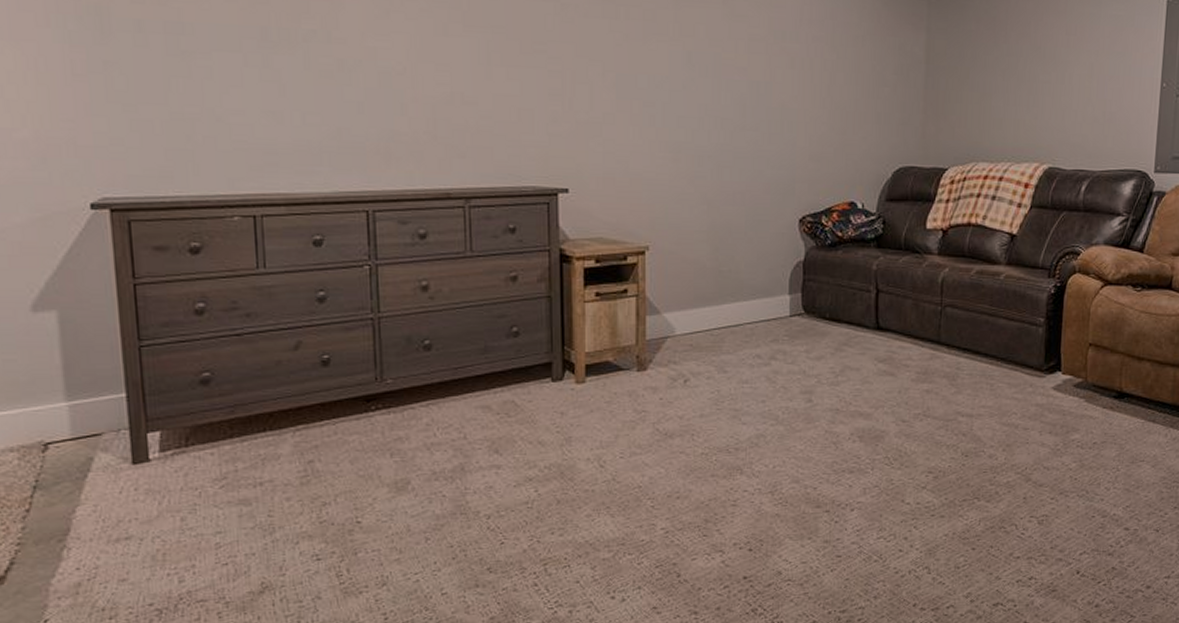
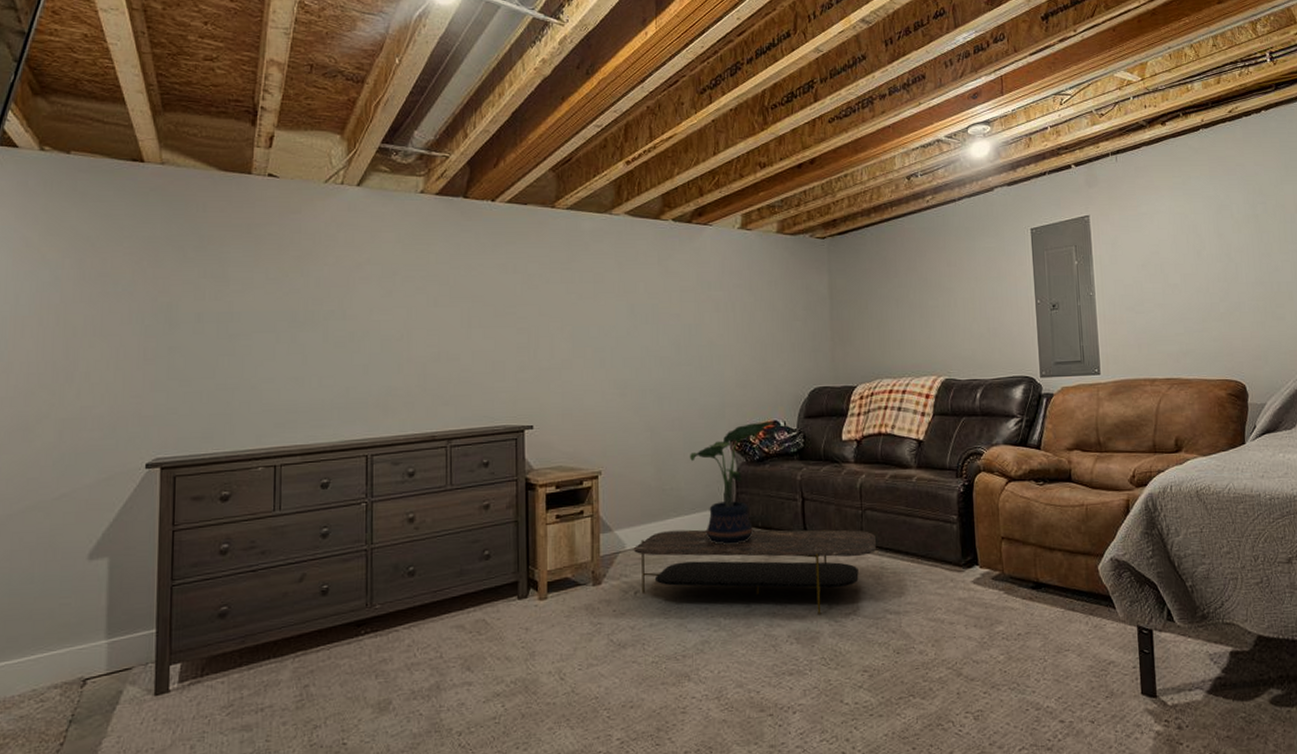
coffee table: none [683,316,954,413] -> present [633,529,876,614]
potted plant: none [752,202,850,335] -> present [690,421,774,545]

